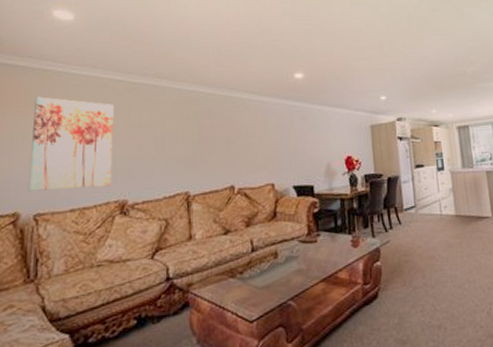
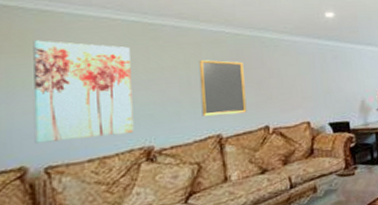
home mirror: none [173,118,214,174] -> present [199,60,247,116]

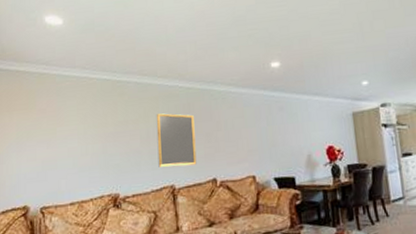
wall art: present [33,40,134,144] -> none [34,98,105,187]

